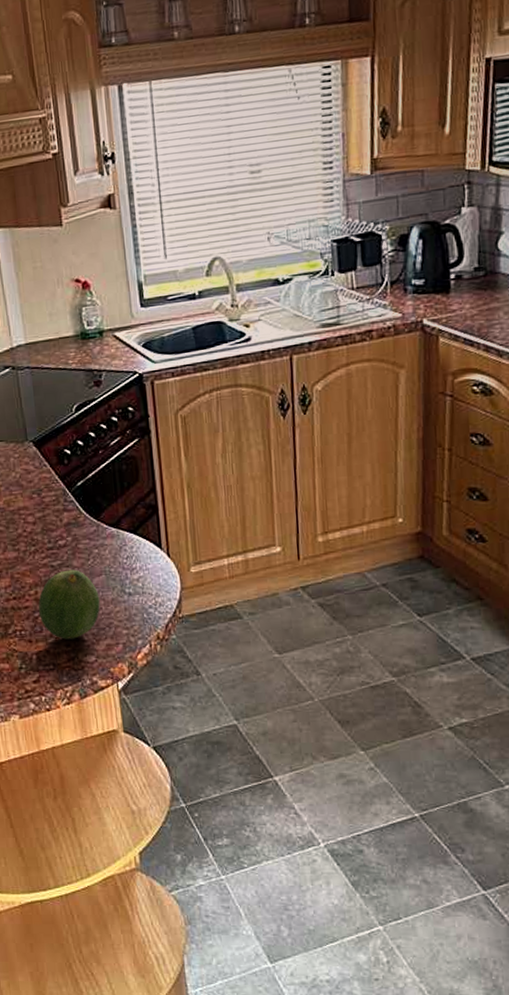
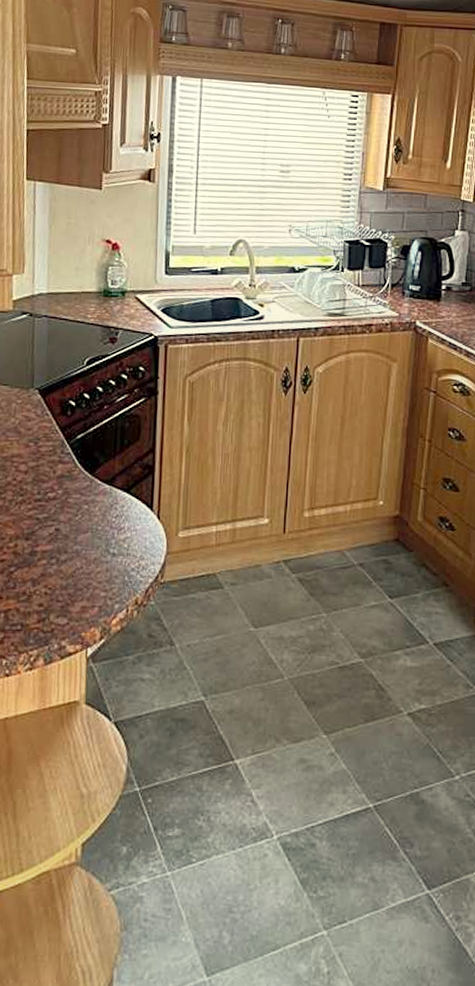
fruit: present [38,569,100,639] -> none [15,524,82,598]

